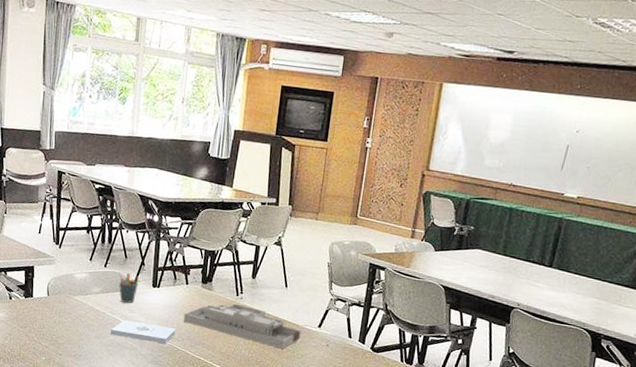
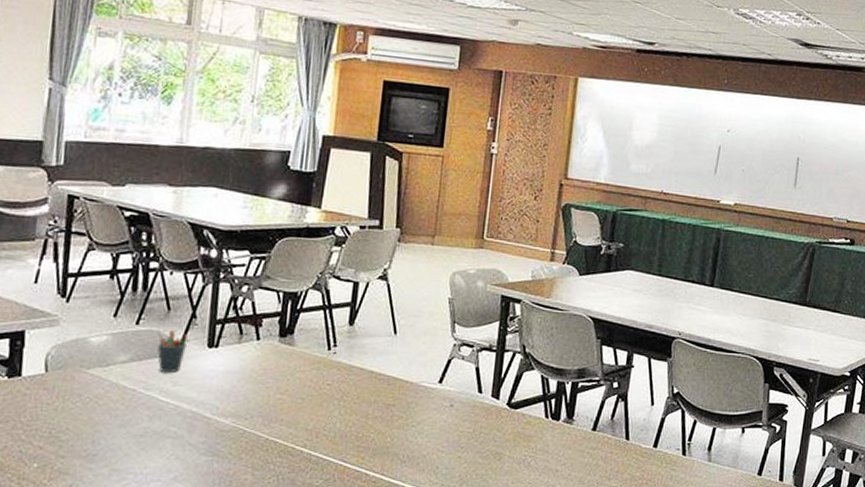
notepad: present [111,320,176,344] -> none [144,397,242,425]
desk organizer: present [183,303,301,349] -> none [252,361,417,417]

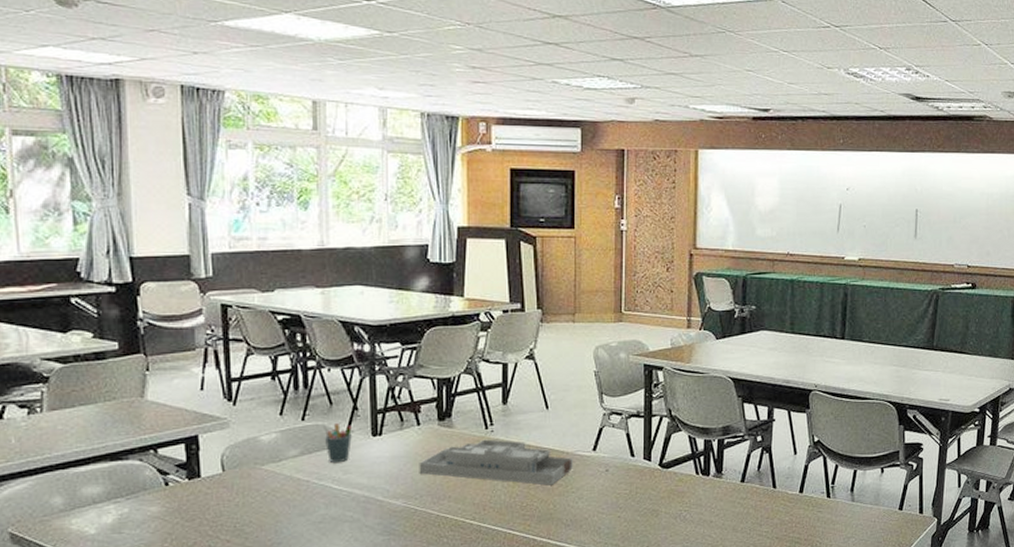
desk organizer: none [252,361,417,417] -> present [419,439,573,485]

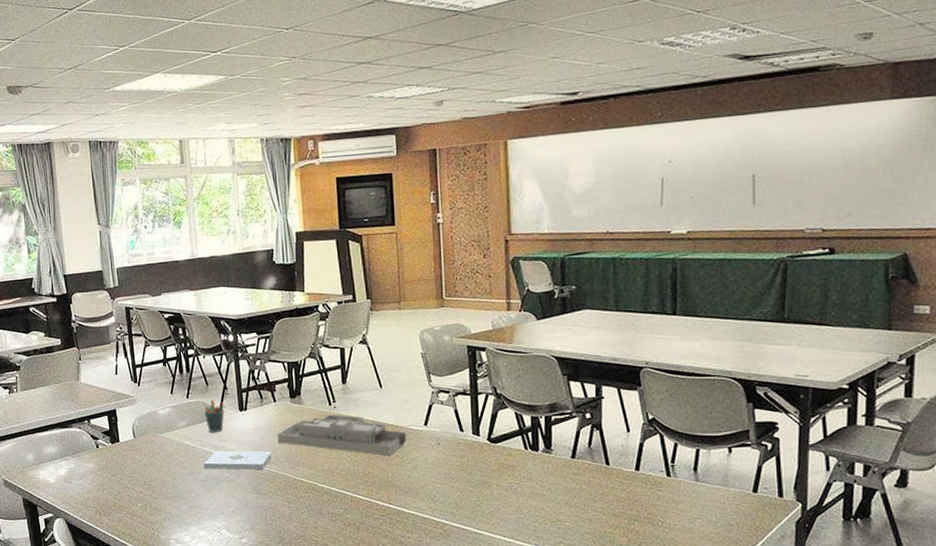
notepad: none [320,483,410,508] -> present [204,450,272,470]

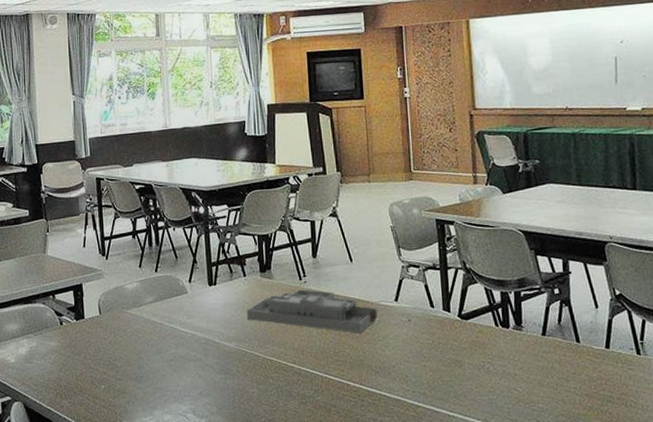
pen holder: present [203,399,225,432] -> none [172,273,194,308]
notepad: present [204,450,272,470] -> none [171,327,241,348]

